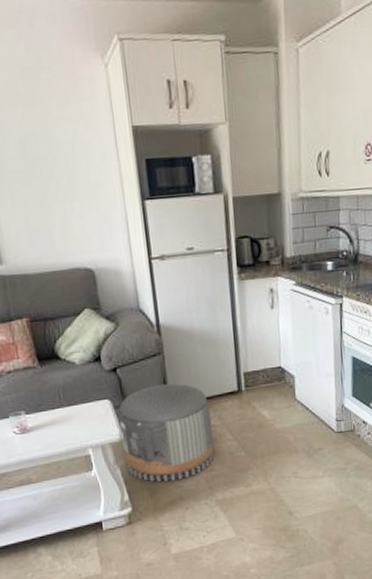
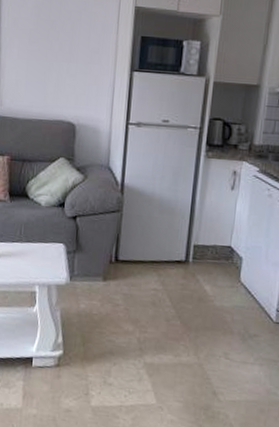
pouf: present [119,383,214,483] -> none [66,239,156,335]

